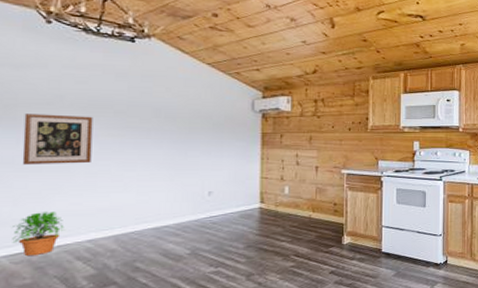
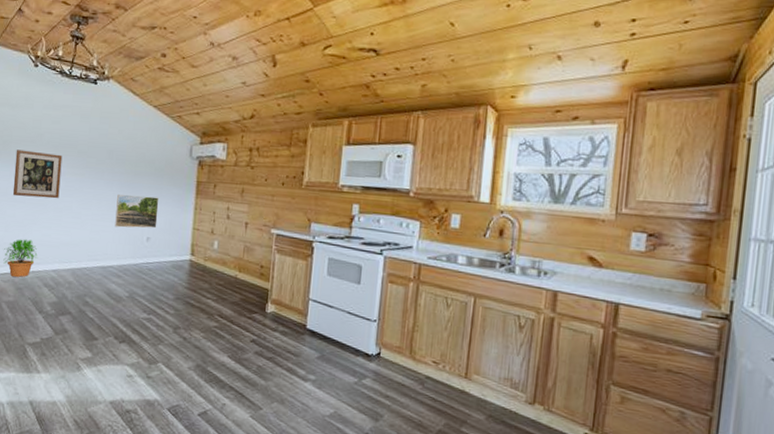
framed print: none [168,151,220,186] -> present [115,194,159,229]

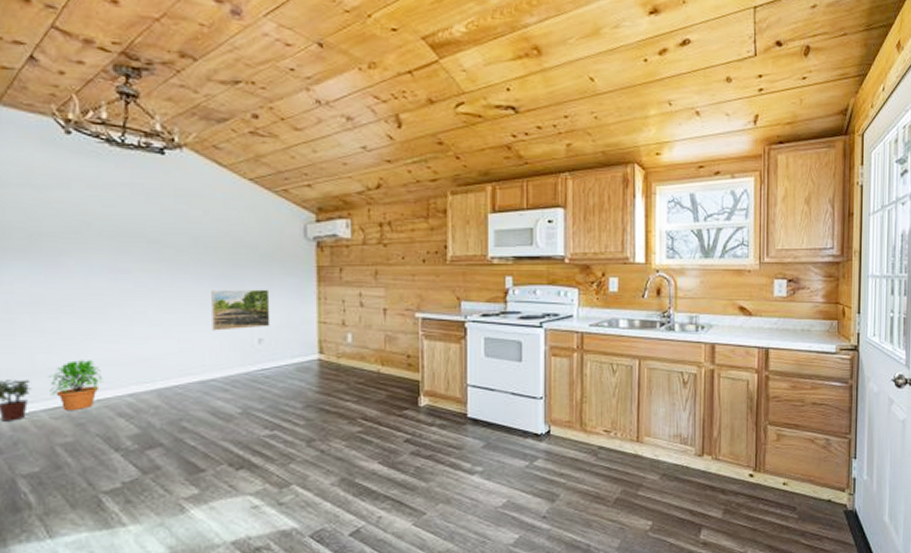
wall art: present [12,149,63,199] -> none [51,244,126,306]

